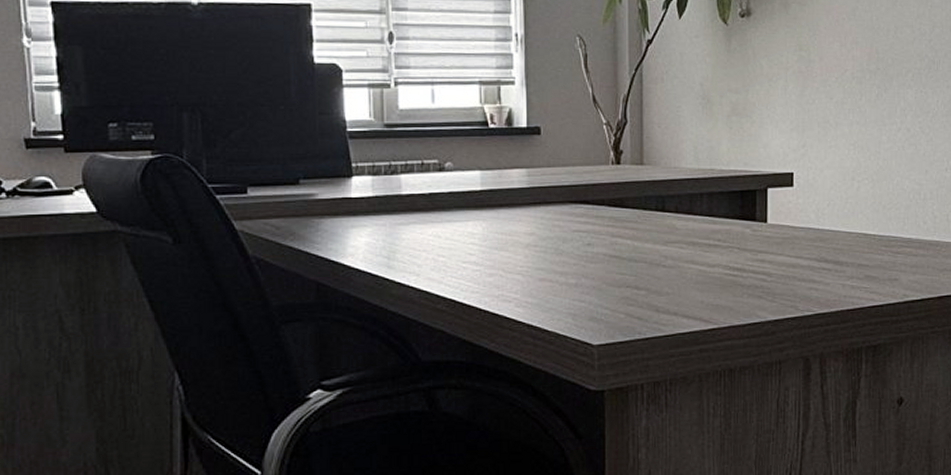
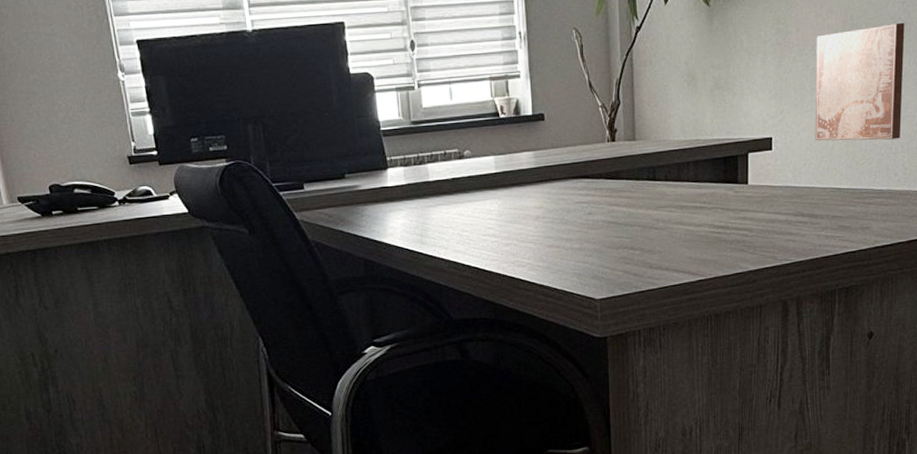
wall art: none [839,61,932,184] -> present [815,22,905,141]

